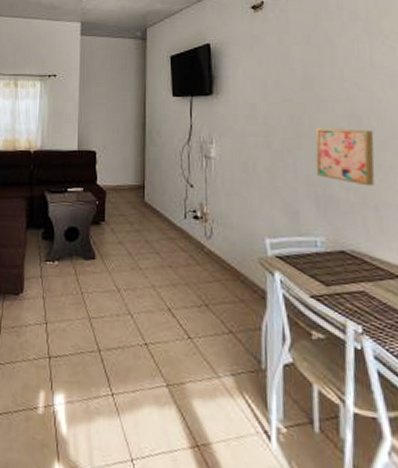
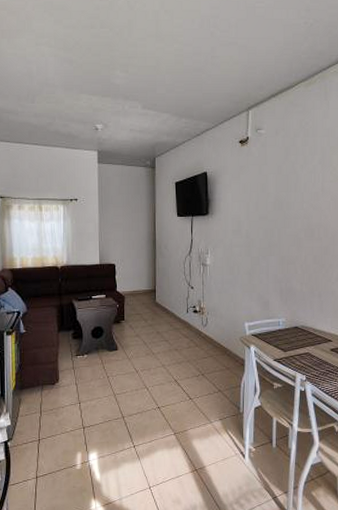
wall art: present [315,128,375,186] -> none [281,239,321,280]

